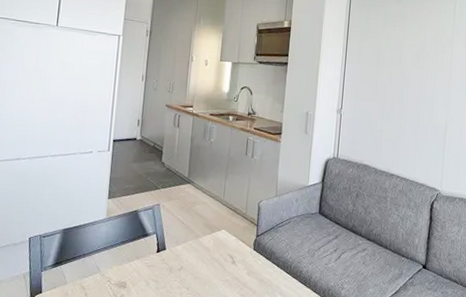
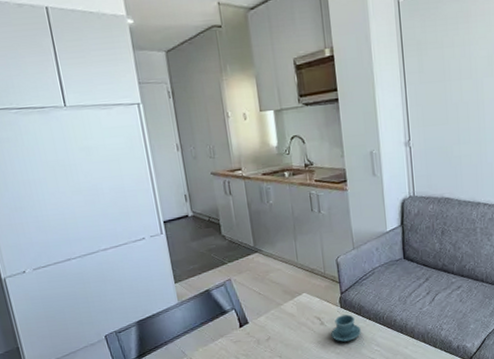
teacup: none [240,257,269,284] -> present [331,314,362,342]

